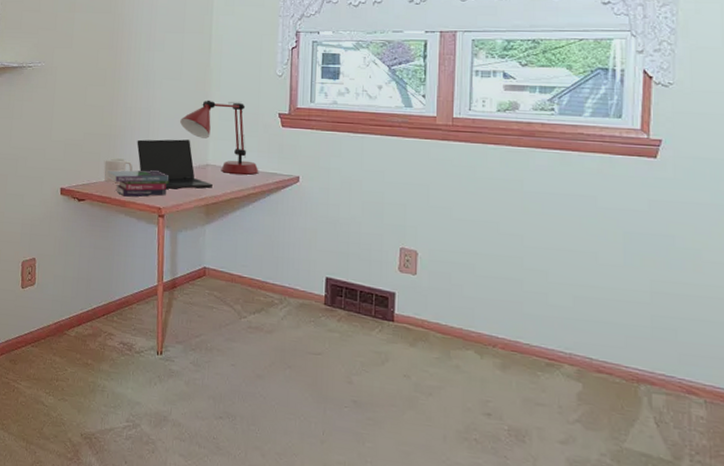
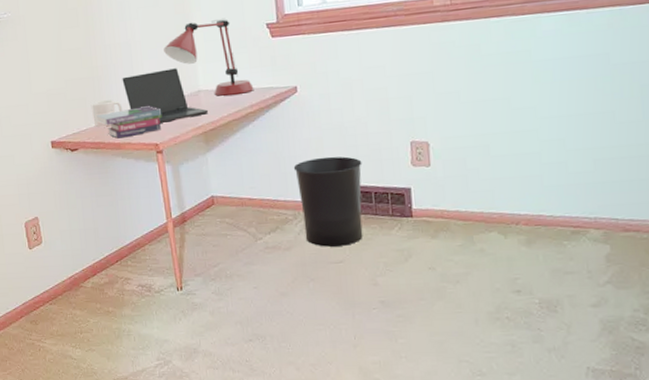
waste bin: none [285,248,352,339] -> present [293,156,363,247]

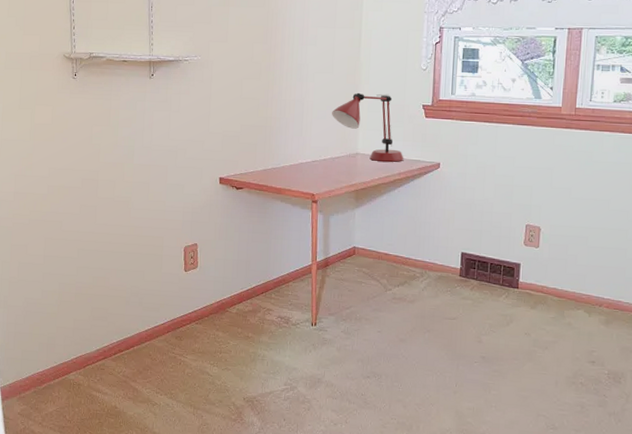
mug: present [90,99,122,128] -> none [260,148,288,173]
books: present [95,106,162,139] -> none [262,159,322,185]
laptop: present [122,68,208,123] -> none [291,130,362,177]
waste bin: present [293,156,363,247] -> none [427,227,484,306]

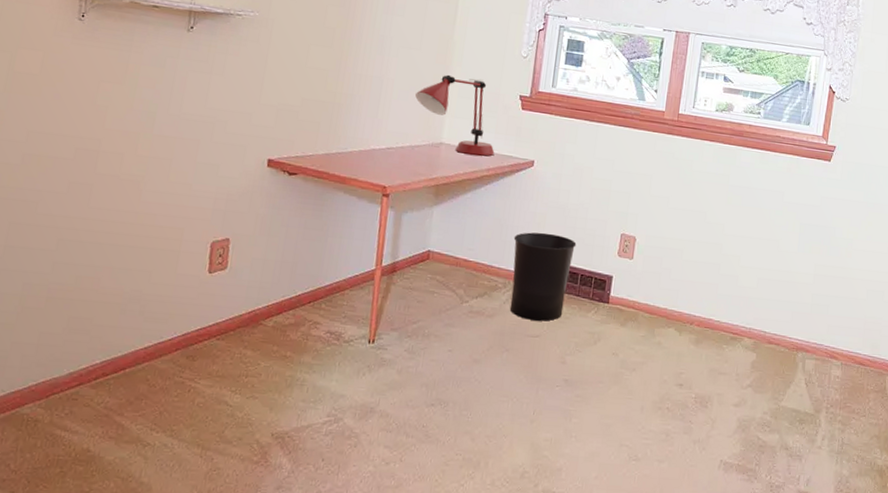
waste bin: none [427,227,484,306] -> present [509,232,577,321]

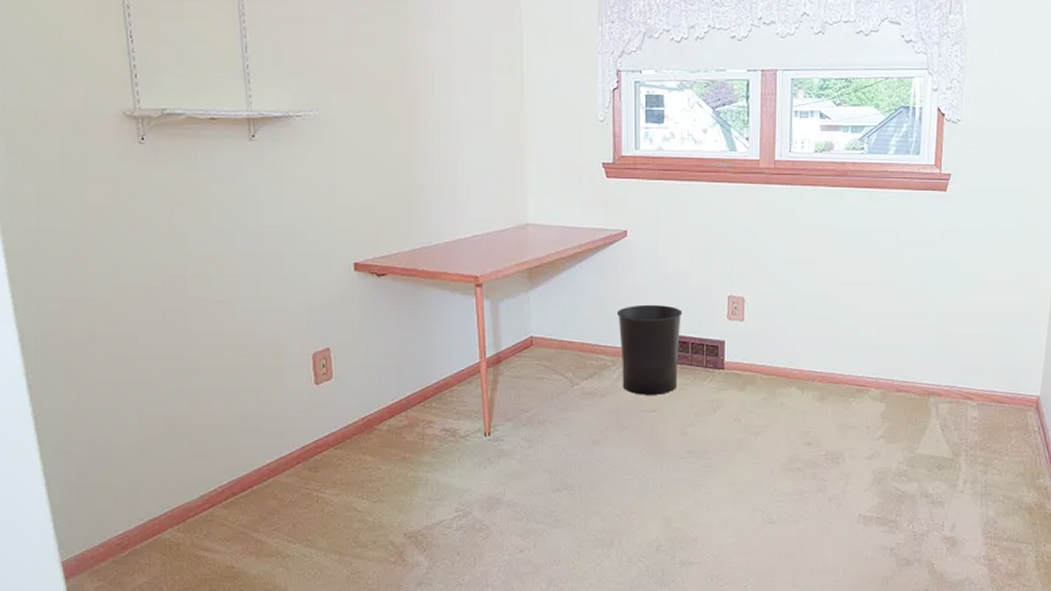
desk lamp: present [415,74,495,156] -> none [493,150,584,232]

